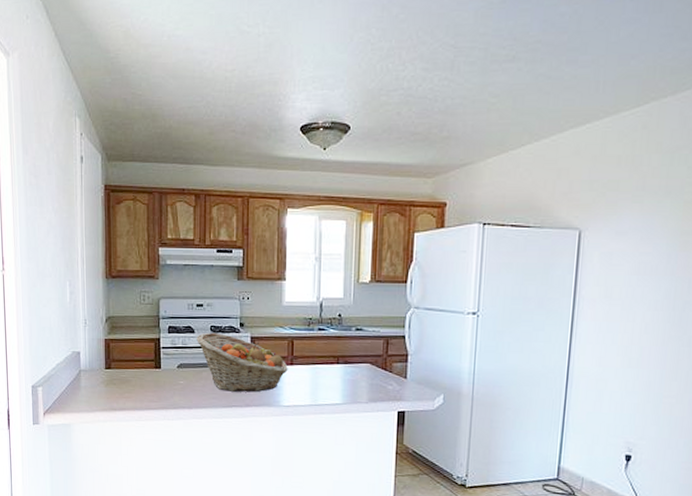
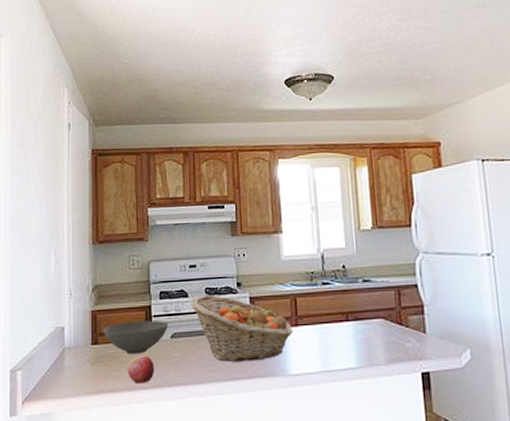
bowl: none [115,351,176,380] -> present [103,321,169,355]
apple: none [137,381,162,405] -> present [127,356,155,383]

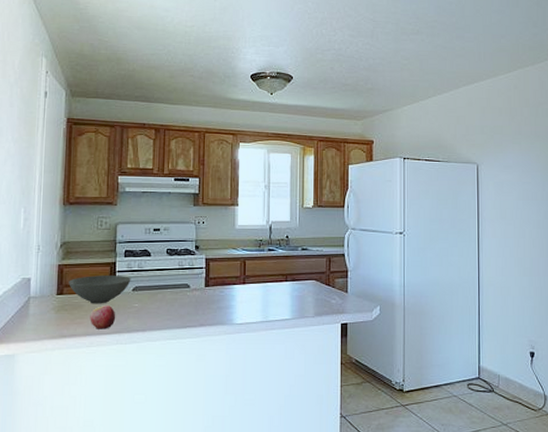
fruit basket: present [191,295,293,362] -> none [153,255,241,312]

